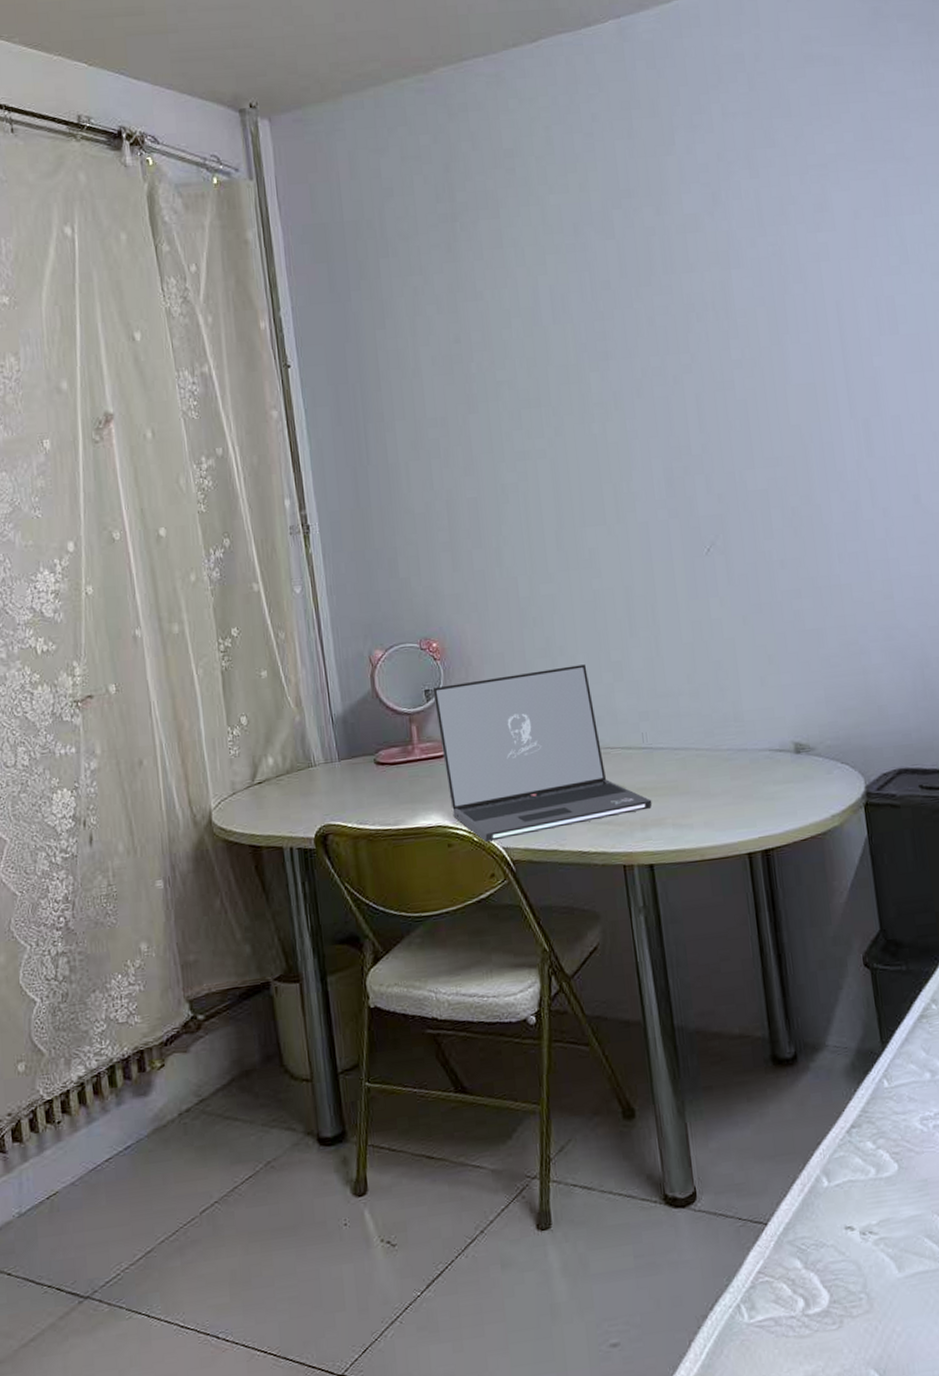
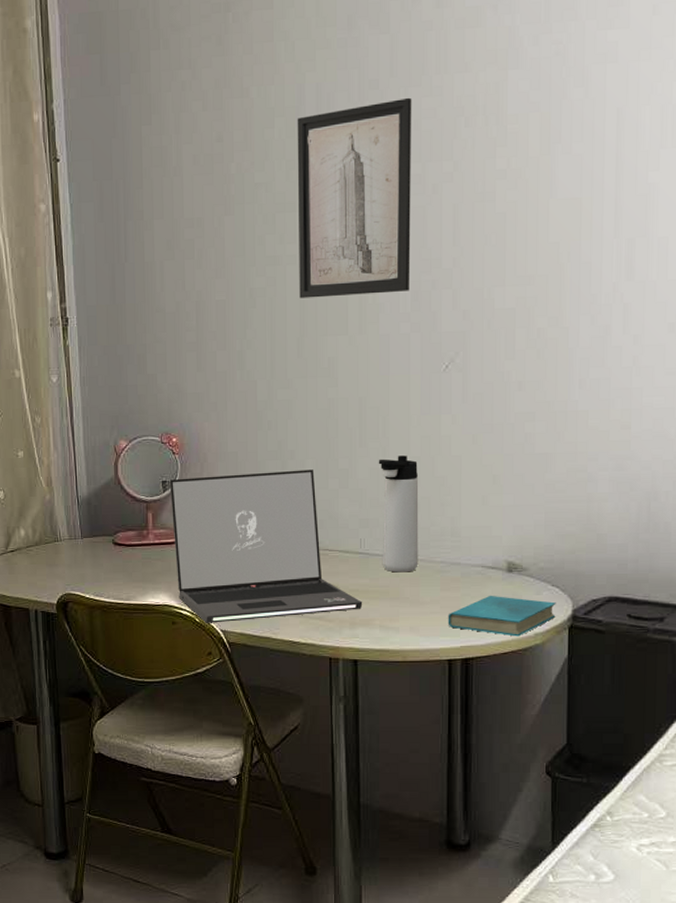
wall art: none [533,296,663,492] -> present [297,97,412,299]
thermos bottle: none [651,642,705,765] -> present [378,455,419,573]
book: none [741,779,850,821] -> present [448,595,556,637]

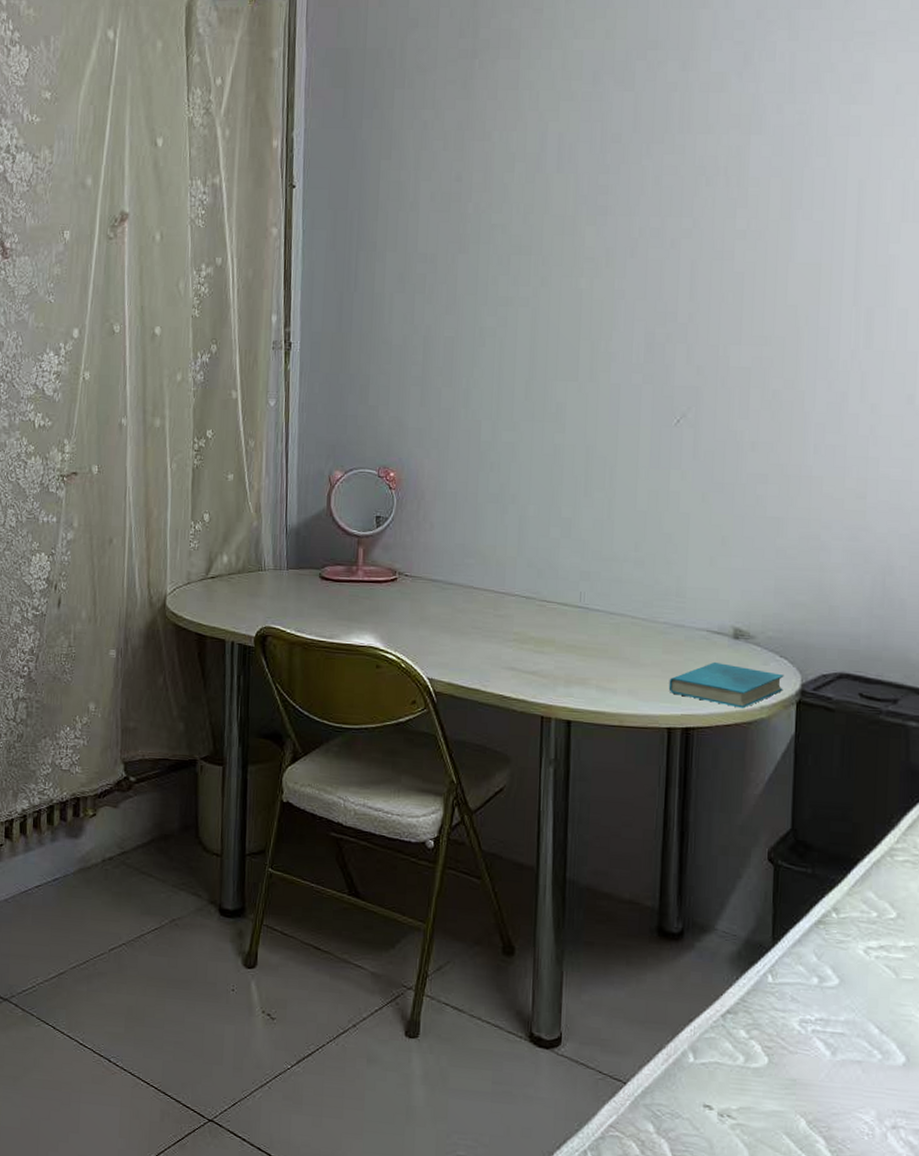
laptop: present [169,469,363,623] -> none [383,514,580,670]
wall art: present [297,97,412,299] -> none [530,153,654,343]
thermos bottle: present [378,455,419,573] -> none [603,508,644,631]

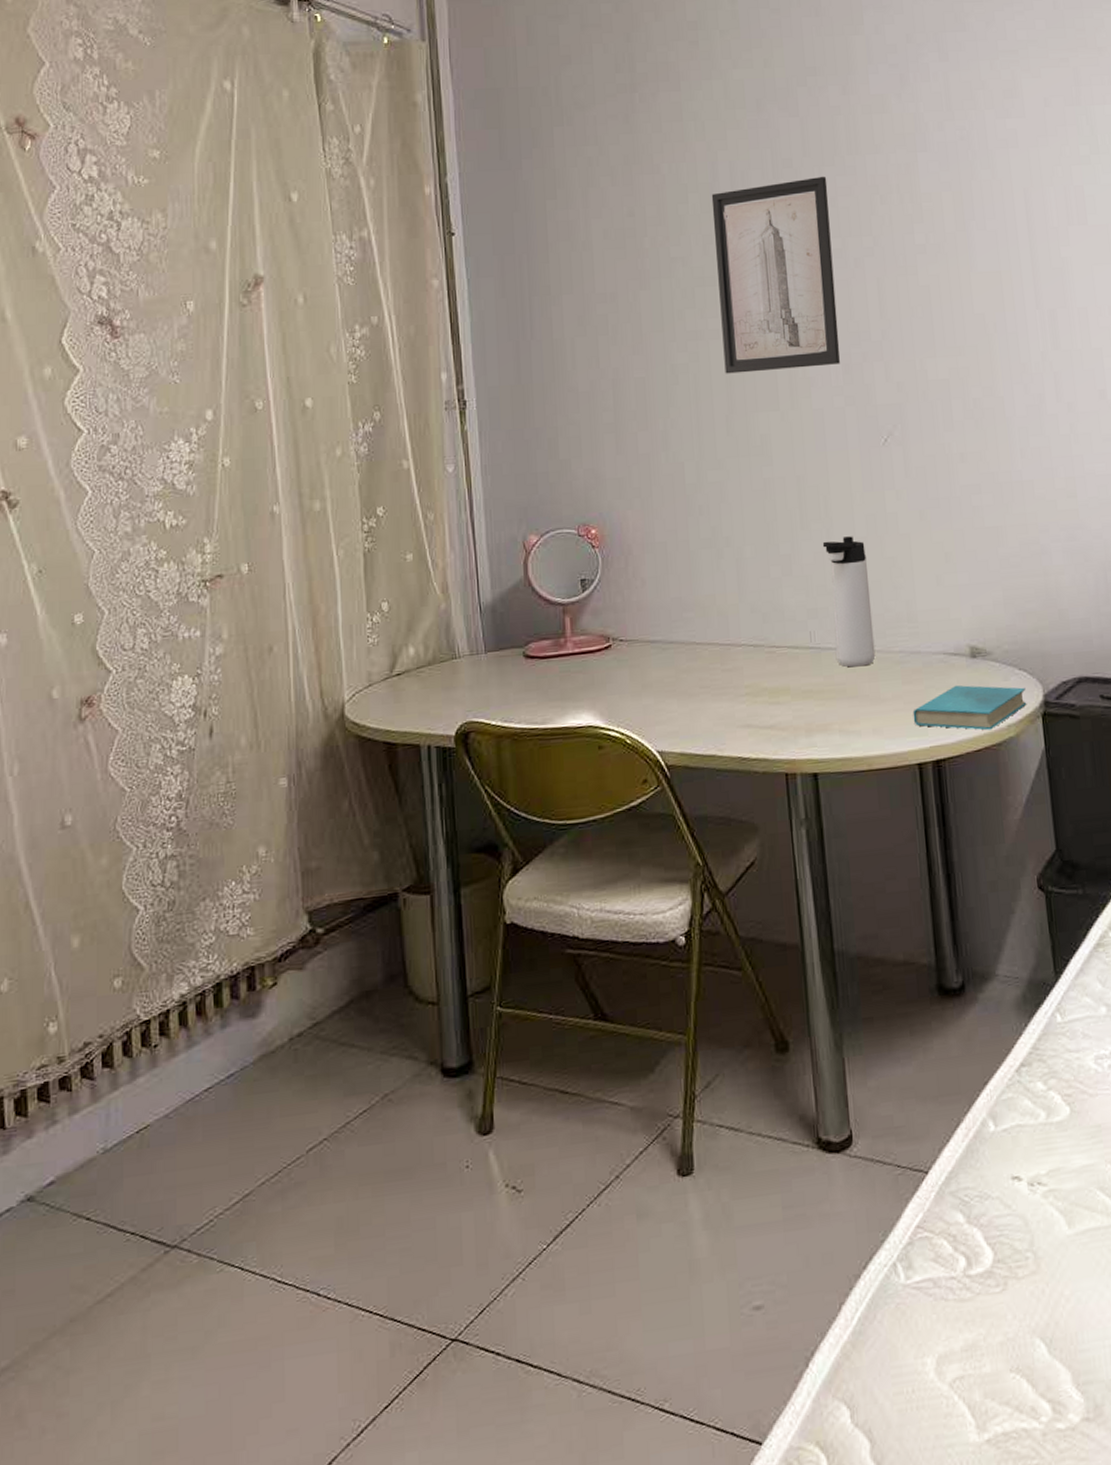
wall art: none [530,153,654,343] -> present [711,176,841,374]
thermos bottle: none [603,508,644,631] -> present [822,536,876,667]

